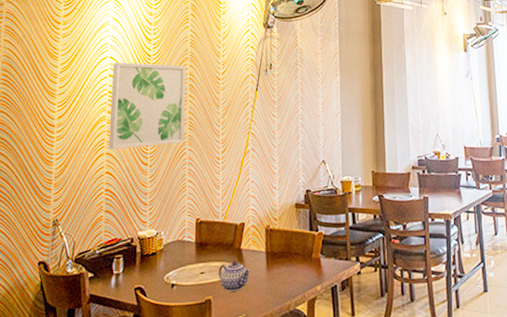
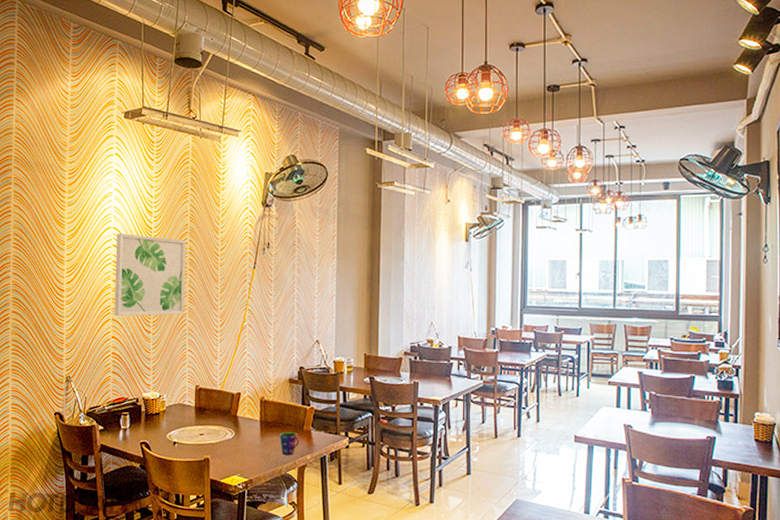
teapot: present [218,260,251,292] -> none [216,426,246,453]
cup: none [287,262,309,288] -> present [279,432,300,455]

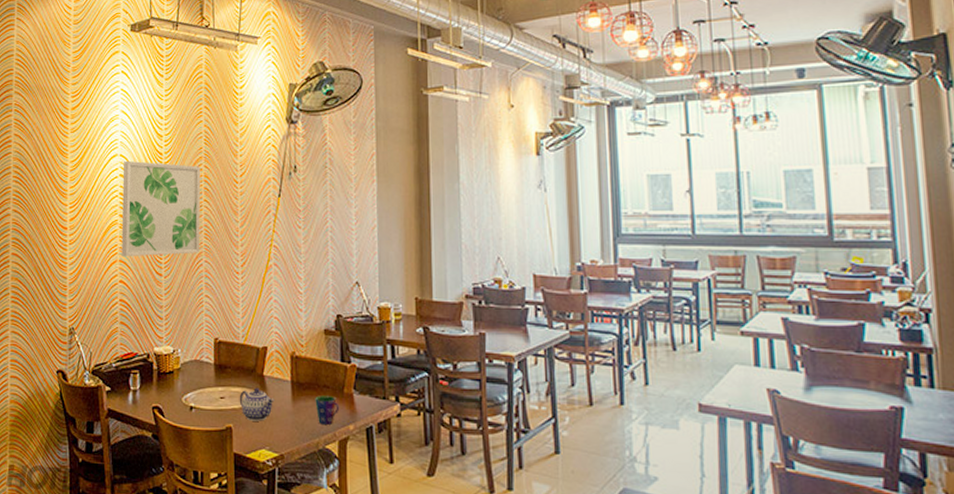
teapot: none [216,426,246,453] -> present [239,388,275,421]

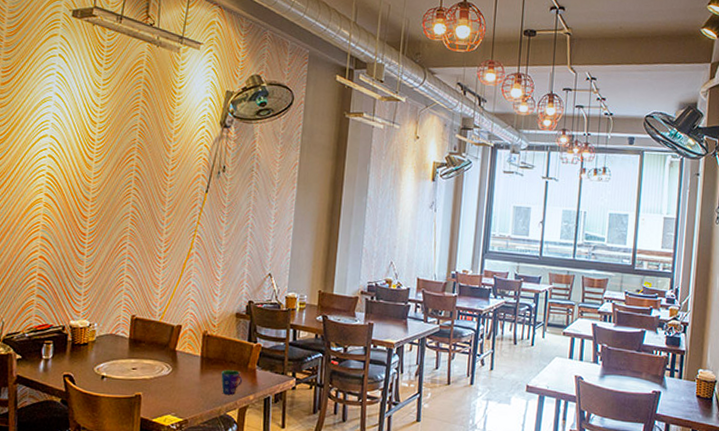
wall art: present [121,160,201,257] -> none [44,142,133,237]
teapot: present [239,388,275,421] -> none [150,361,184,391]

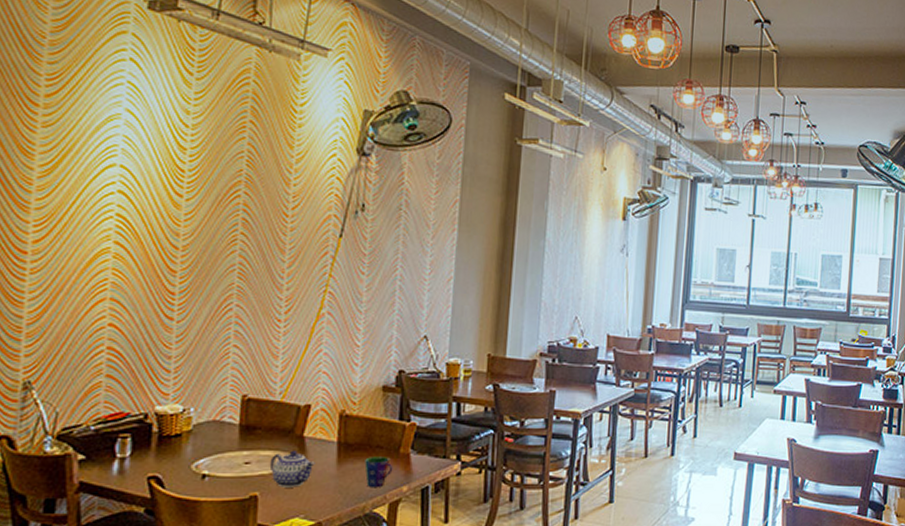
teapot: none [150,361,184,391] -> present [269,450,315,487]

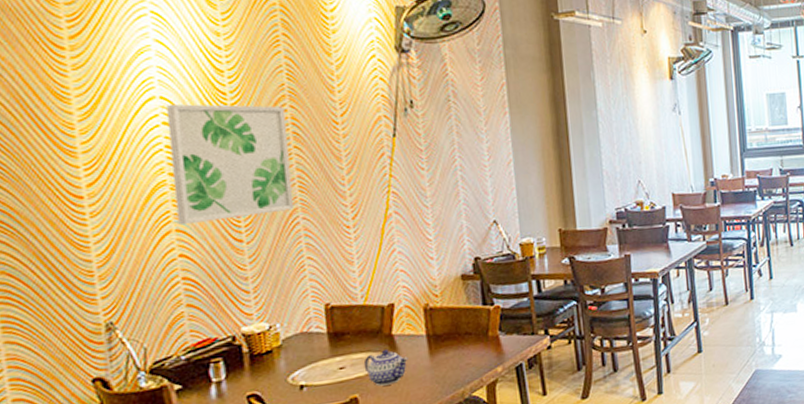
wall art: none [114,173,239,296] -> present [166,103,295,226]
cup: present [364,457,393,487] -> none [456,341,485,373]

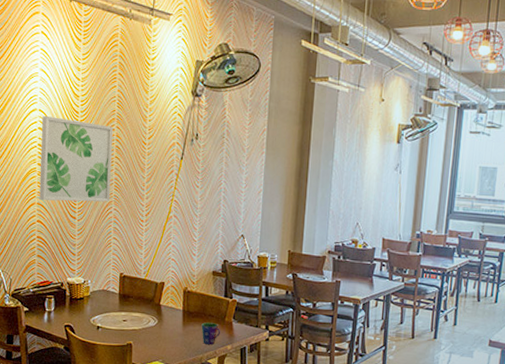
teapot: present [363,349,408,386] -> none [139,314,168,340]
cup: none [456,341,485,373] -> present [201,322,221,345]

